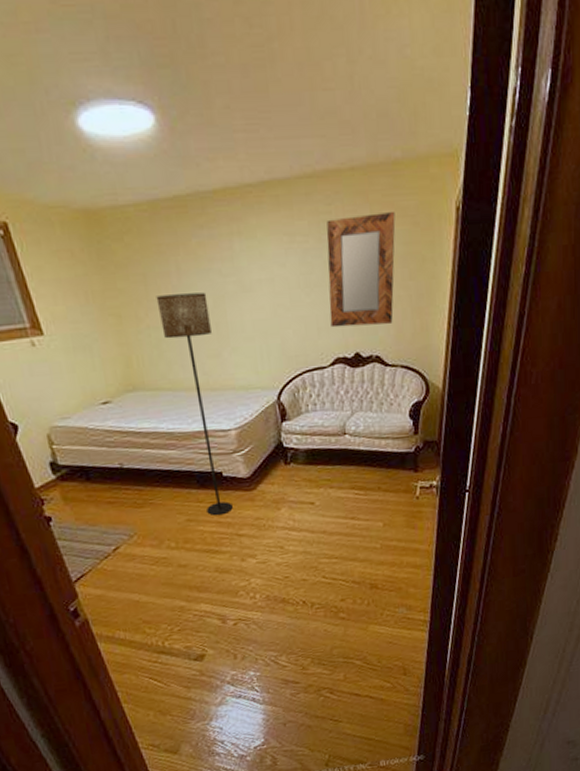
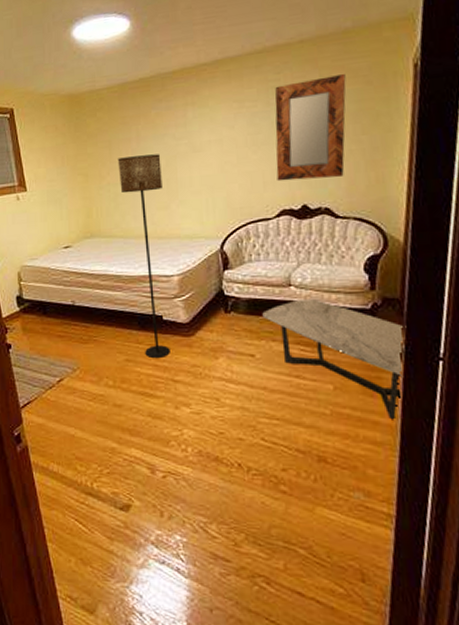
coffee table: none [320,445,442,546] -> present [262,298,407,420]

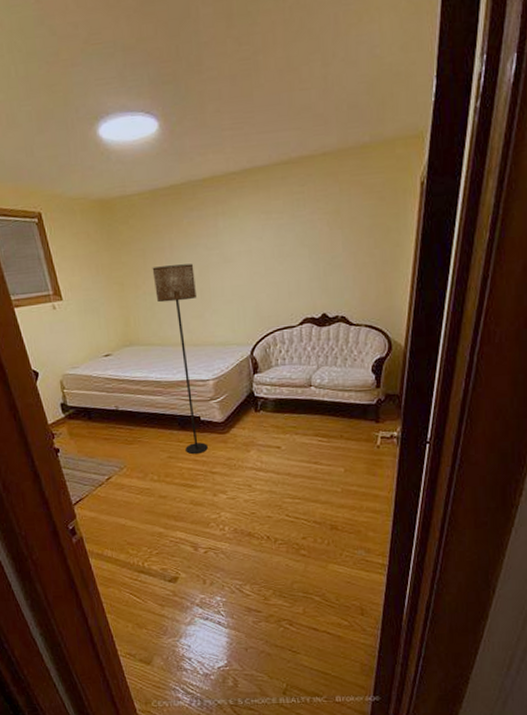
coffee table: present [262,298,407,420] -> none [287,397,403,493]
home mirror: present [274,74,346,182] -> none [299,189,363,292]

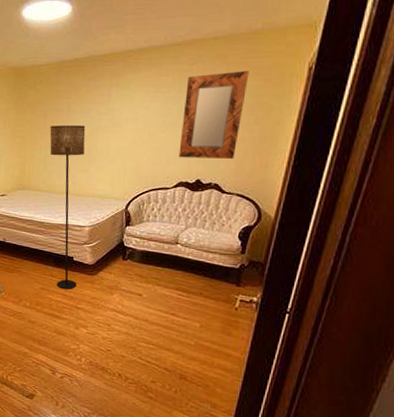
home mirror: none [299,189,363,292] -> present [179,71,249,159]

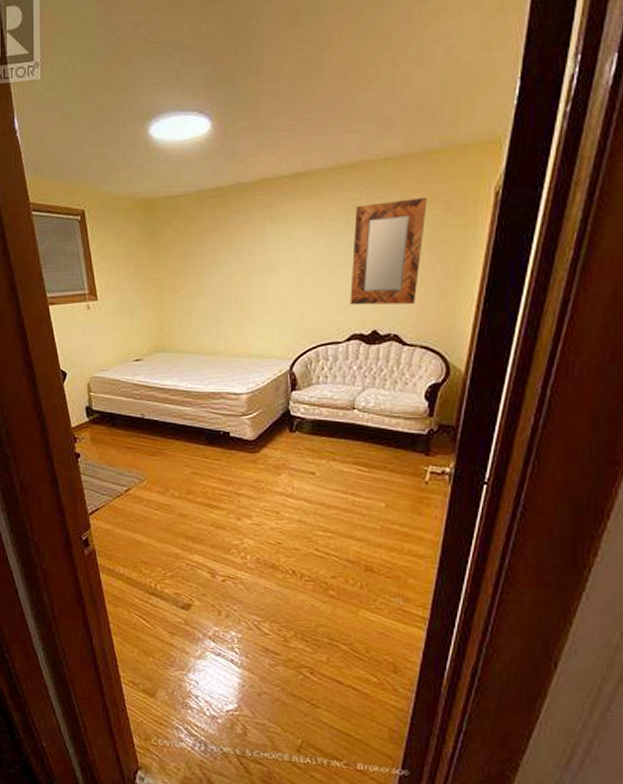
floor lamp: present [50,125,86,290] -> none [192,269,236,473]

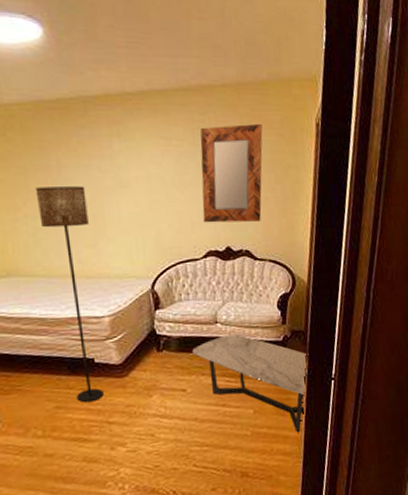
floor lamp: none [192,269,236,473] -> present [35,186,104,403]
coffee table: none [325,422,458,536] -> present [192,334,309,433]

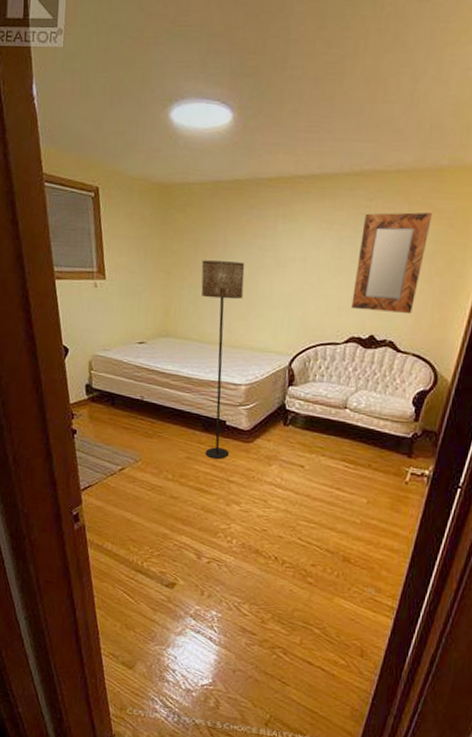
coffee table: present [192,334,309,433] -> none [317,421,438,533]

